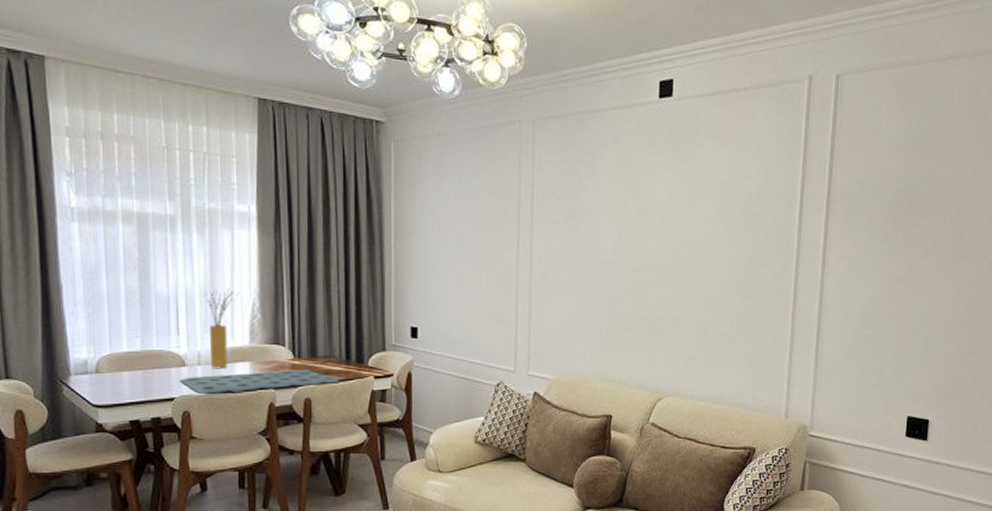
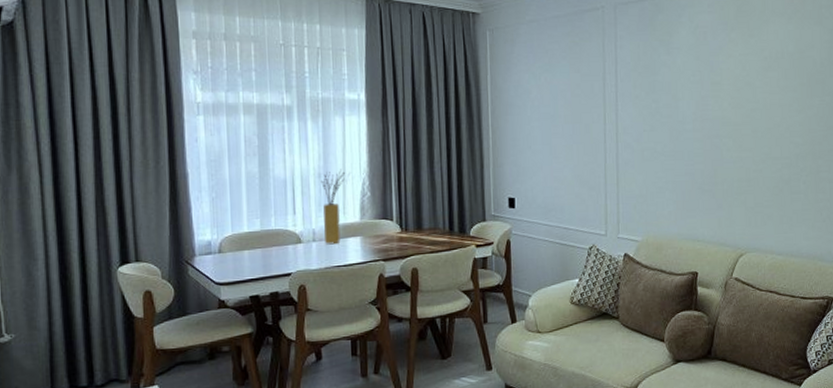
placemat: present [180,370,340,394] -> none [296,241,444,268]

